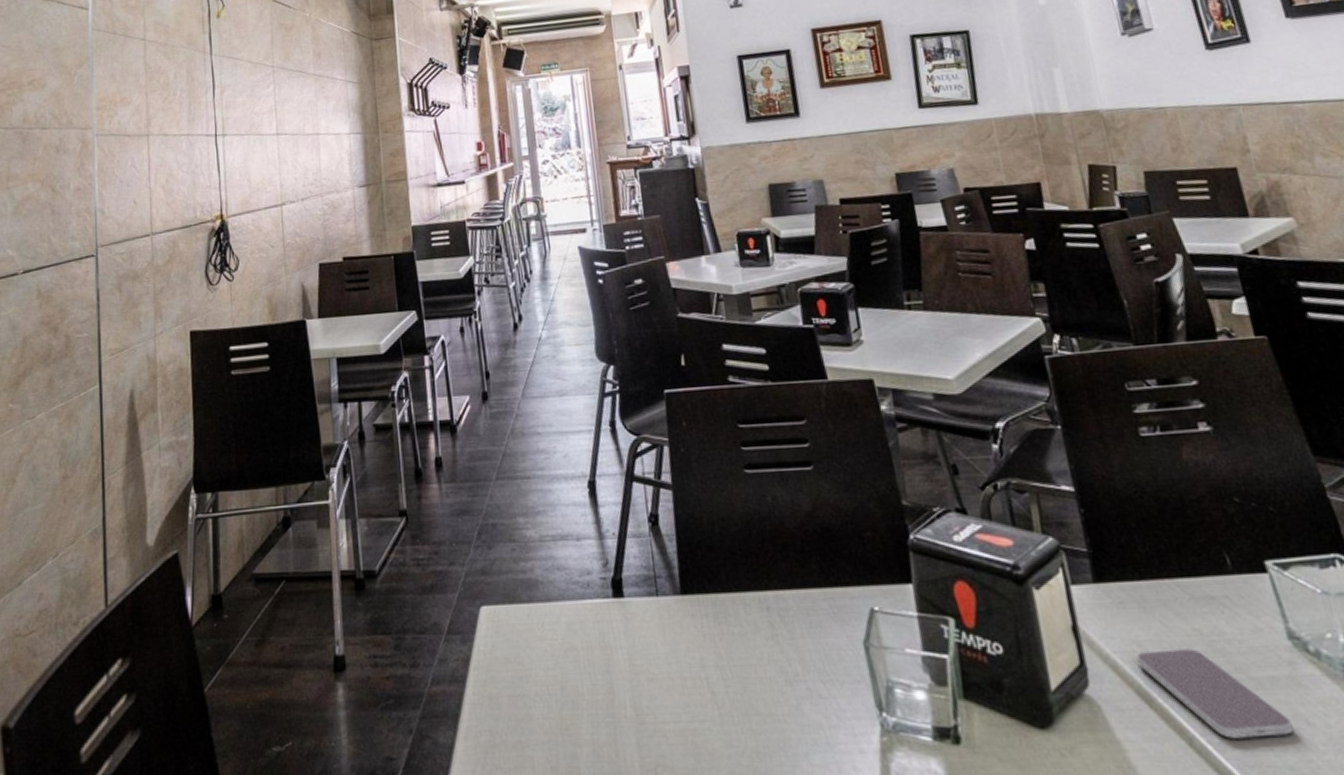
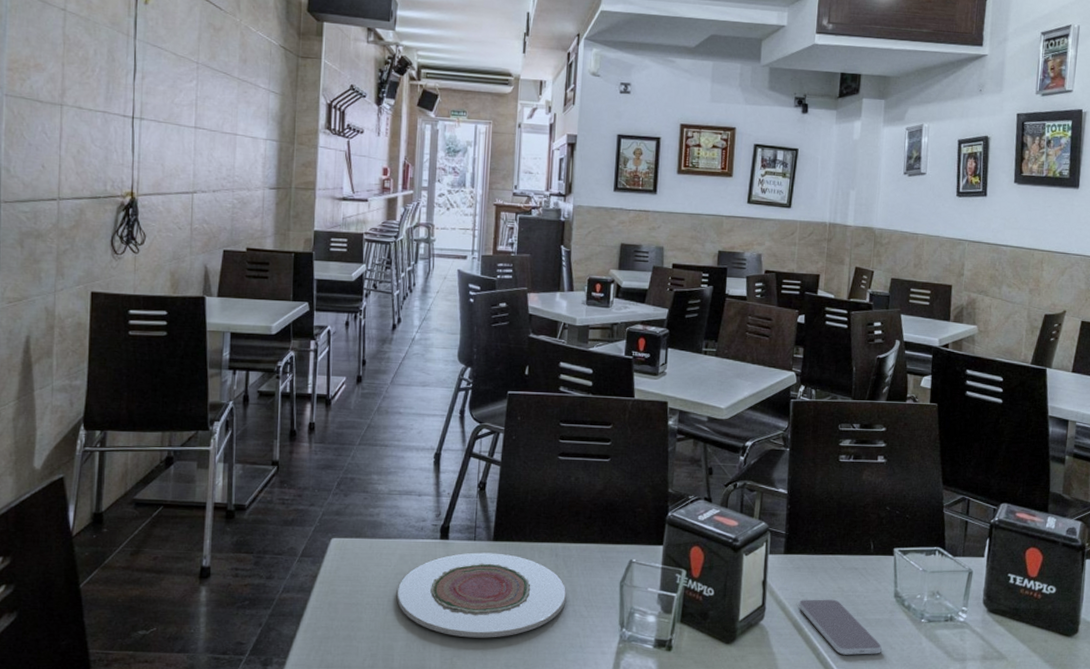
plate: none [569,611,795,737] -> present [396,552,567,638]

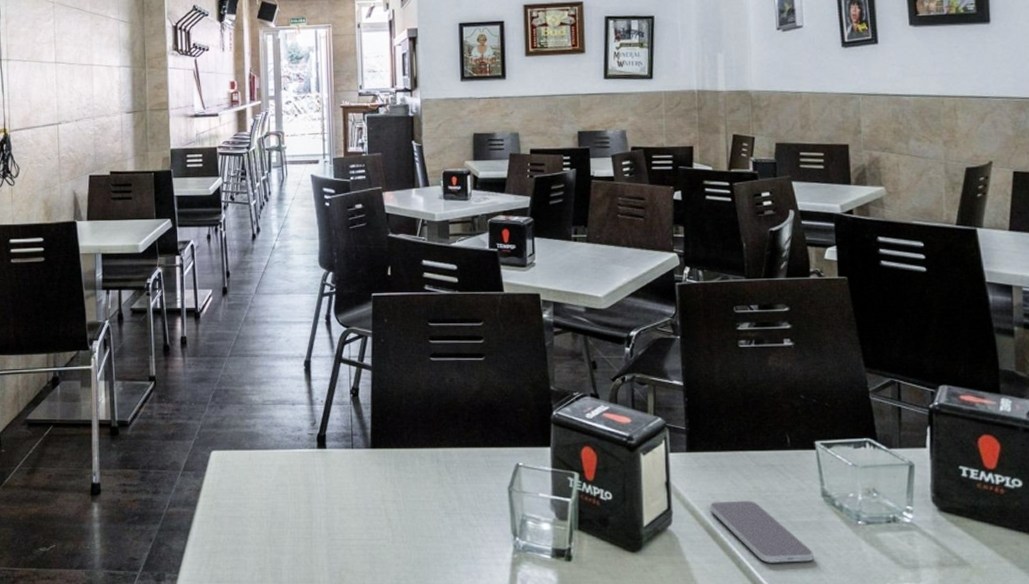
plate: present [396,552,567,638] -> none [279,461,453,550]

